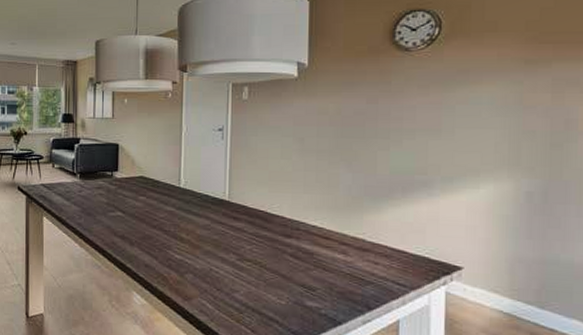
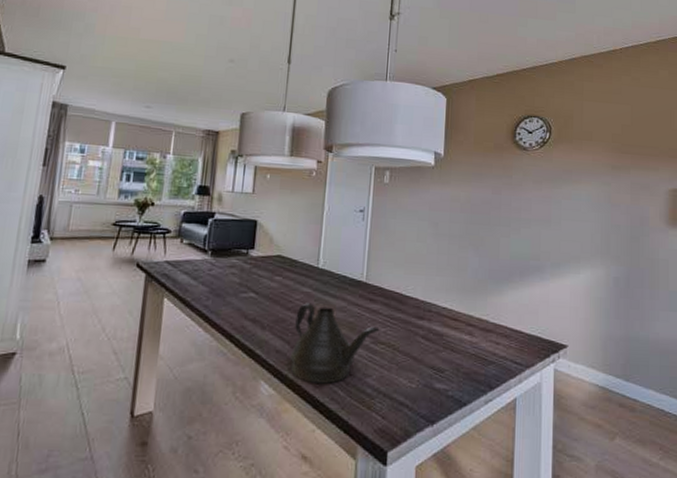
teapot: none [158,221,245,297] -> present [289,303,380,384]

